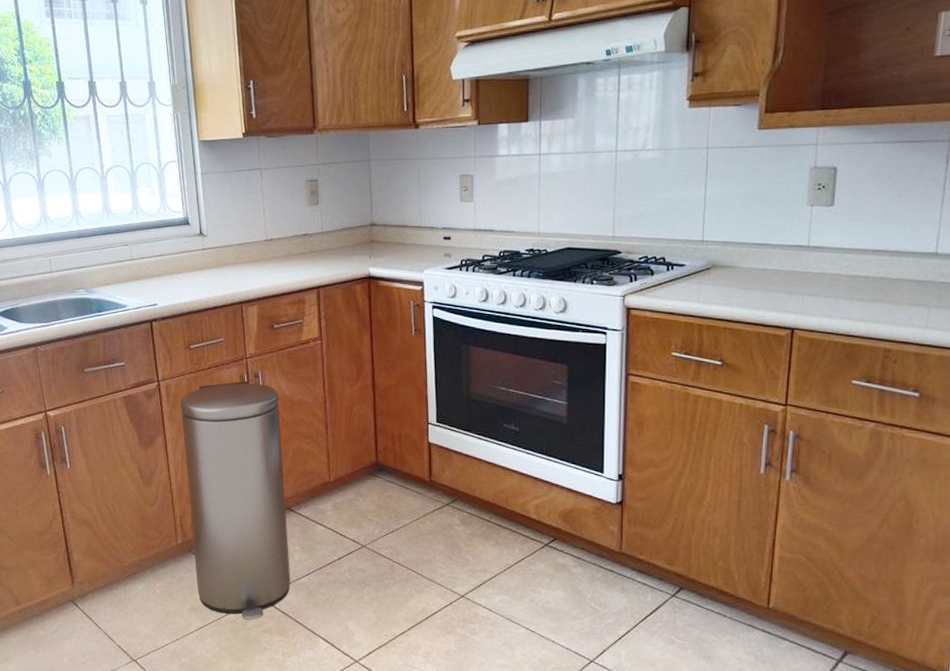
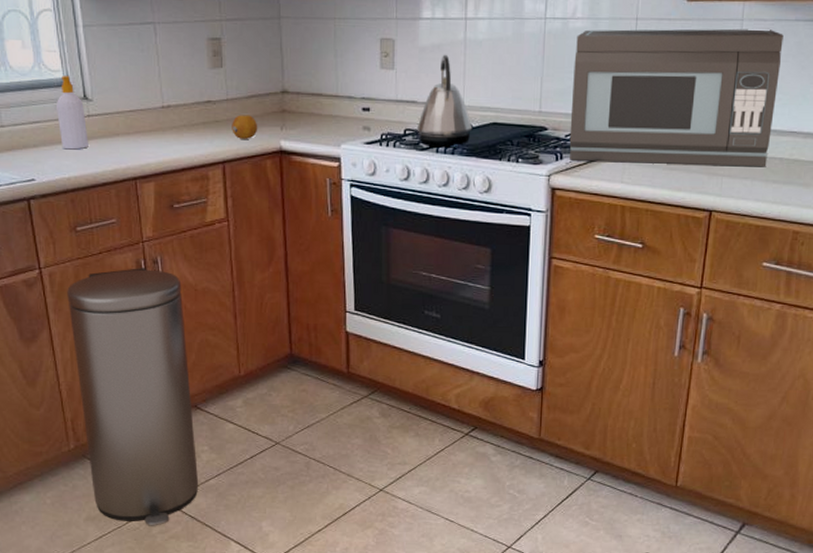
soap bottle: none [177,216,203,278] -> present [57,76,89,150]
fruit: none [326,245,349,267] -> present [232,115,258,139]
kettle: none [494,186,548,272] -> present [416,54,473,148]
microwave: none [643,151,862,286] -> present [569,28,784,167]

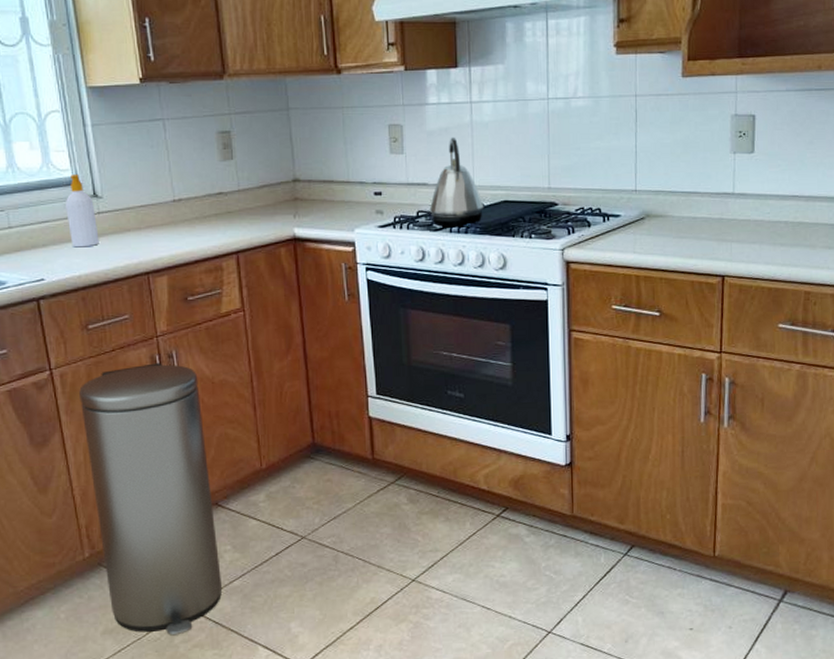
fruit: present [232,115,258,139] -> none [244,204,271,229]
microwave: present [569,28,784,167] -> none [579,99,777,234]

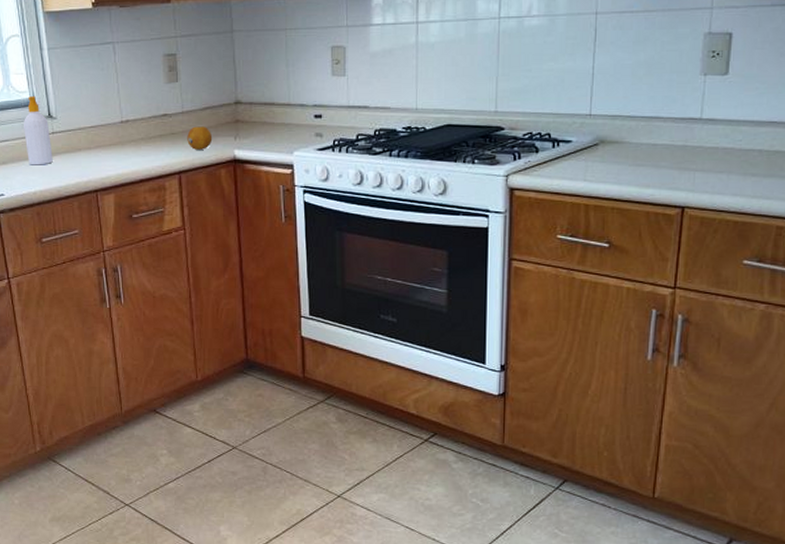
pedal bin: present [79,363,223,636] -> none [33,276,158,528]
fruit: none [244,204,271,229] -> present [187,126,213,150]
kettle: present [429,137,484,228] -> none [369,58,426,152]

